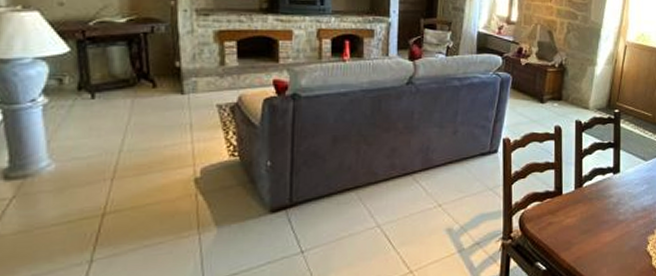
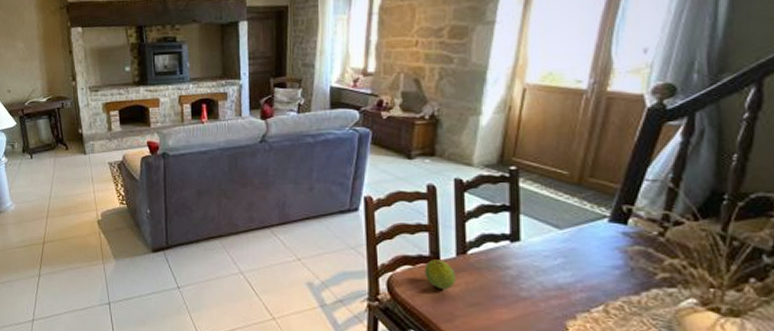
fruit: none [550,194,573,221] -> present [424,259,455,289]

